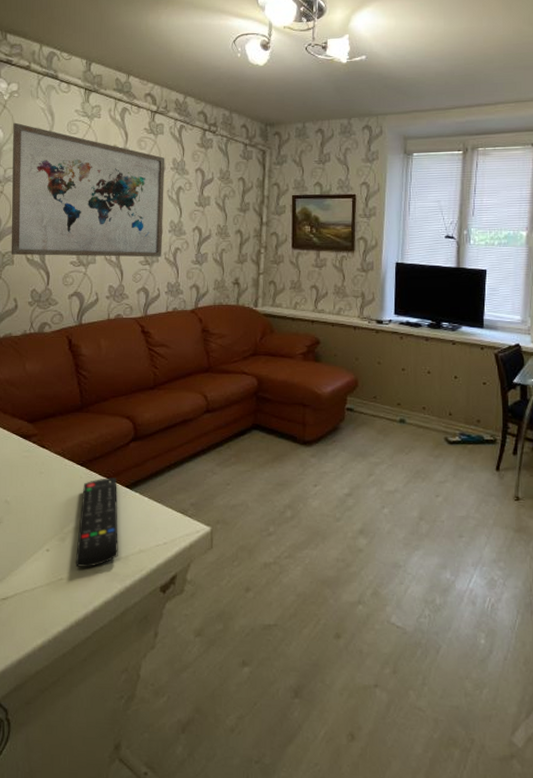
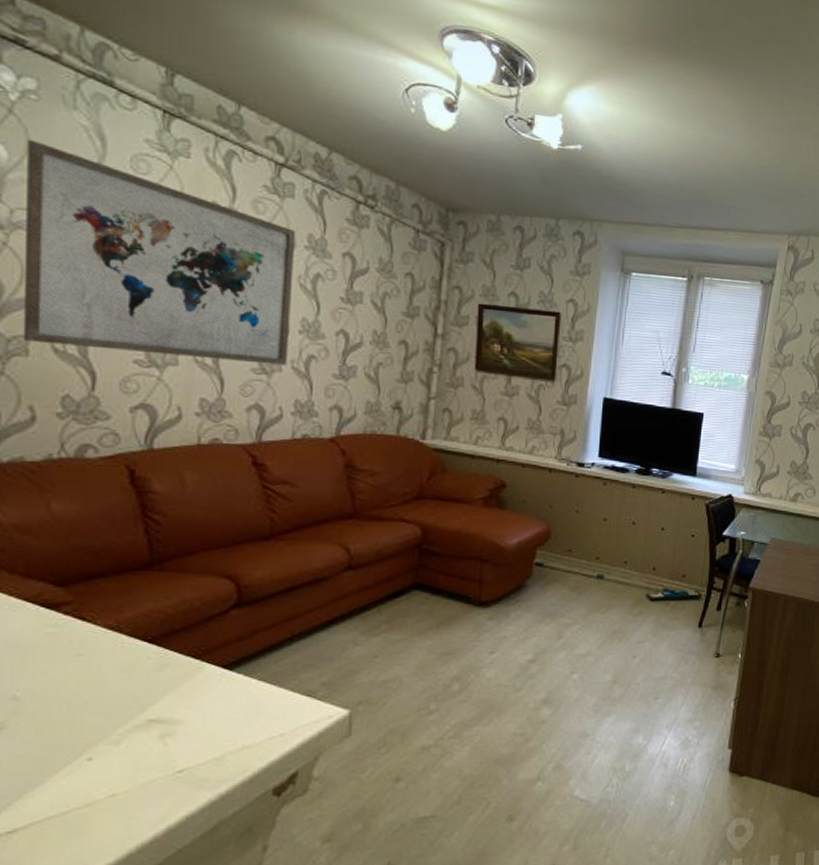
remote control: present [75,478,118,567] -> none [137,656,210,777]

